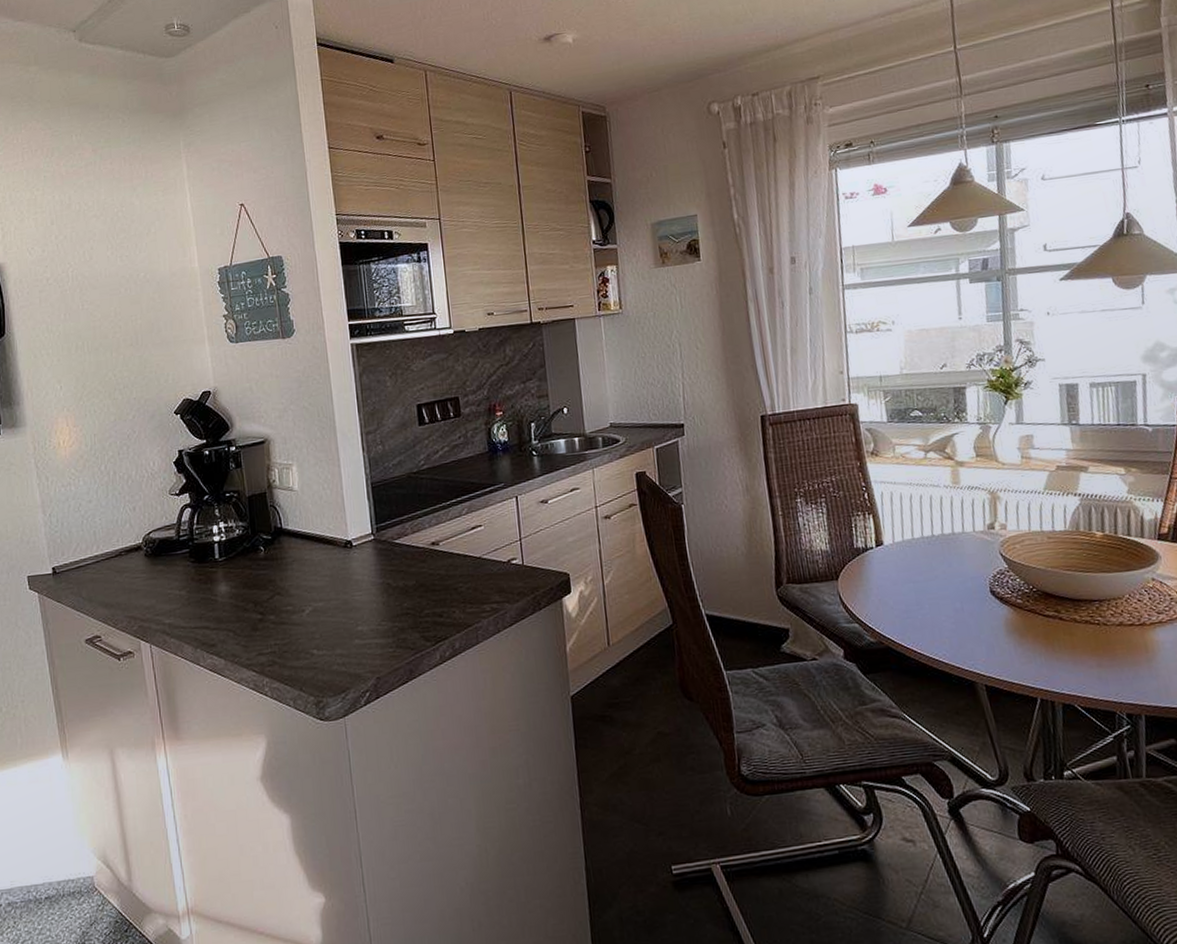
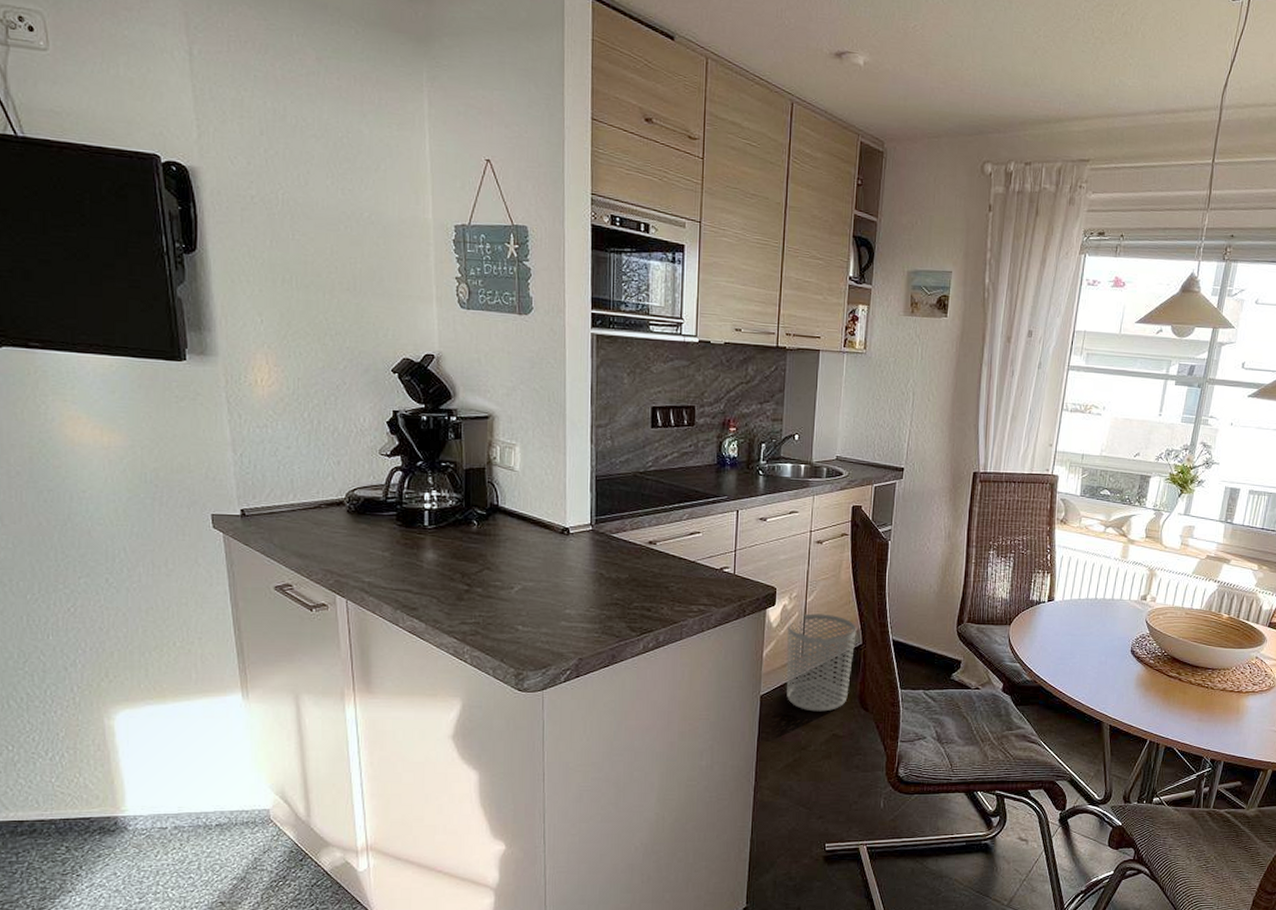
waste bin: none [587,594,667,708] -> present [786,613,857,712]

